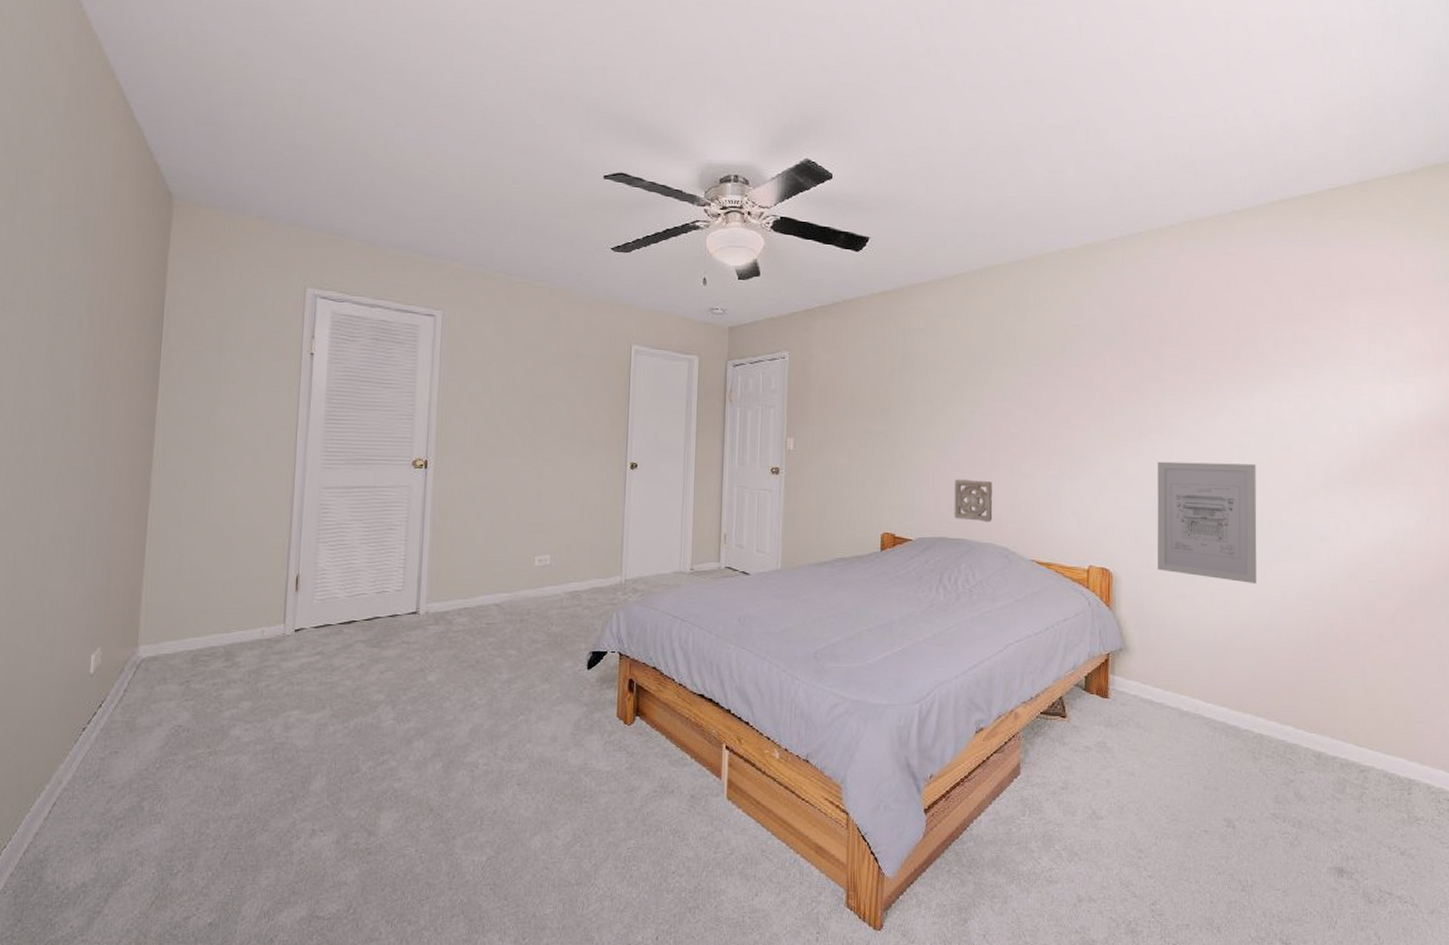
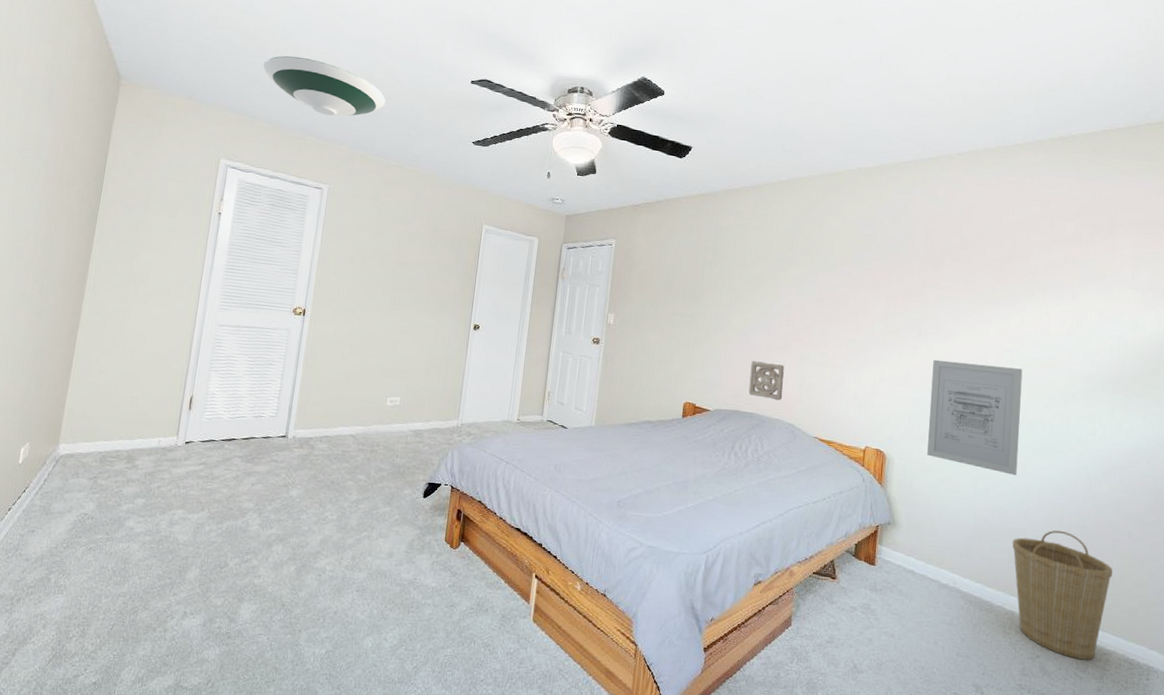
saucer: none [349,158,503,228] -> present [263,55,386,116]
basket: none [1257,640,1365,780] -> present [1012,530,1112,660]

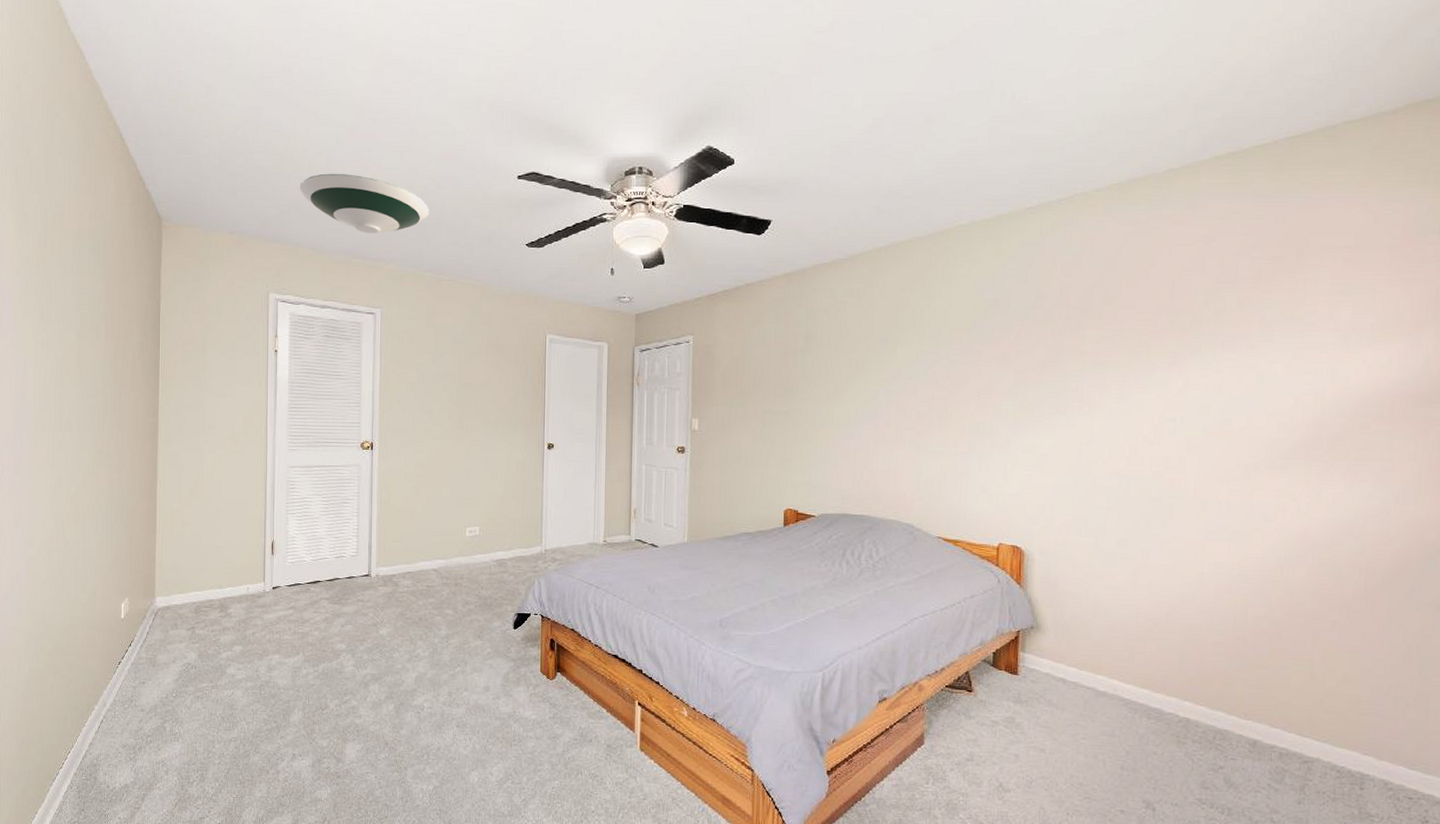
wall ornament: present [748,360,784,401] -> none [857,457,898,499]
wall art: present [927,359,1023,475] -> none [1074,438,1190,564]
basket: present [1012,530,1112,660] -> none [1185,624,1313,770]

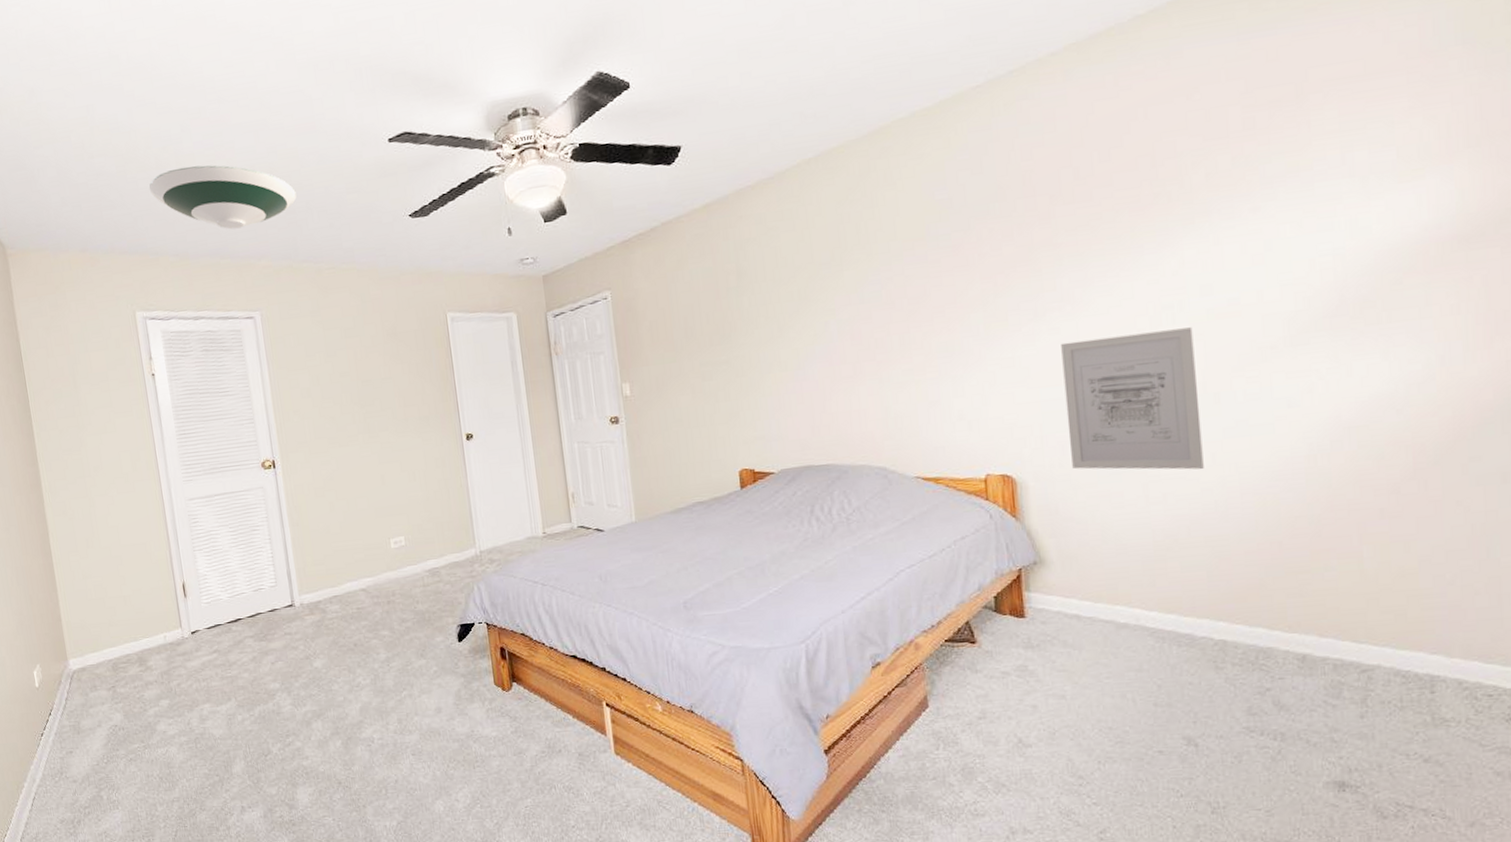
wall art: none [1074,438,1190,564] -> present [1061,327,1204,470]

